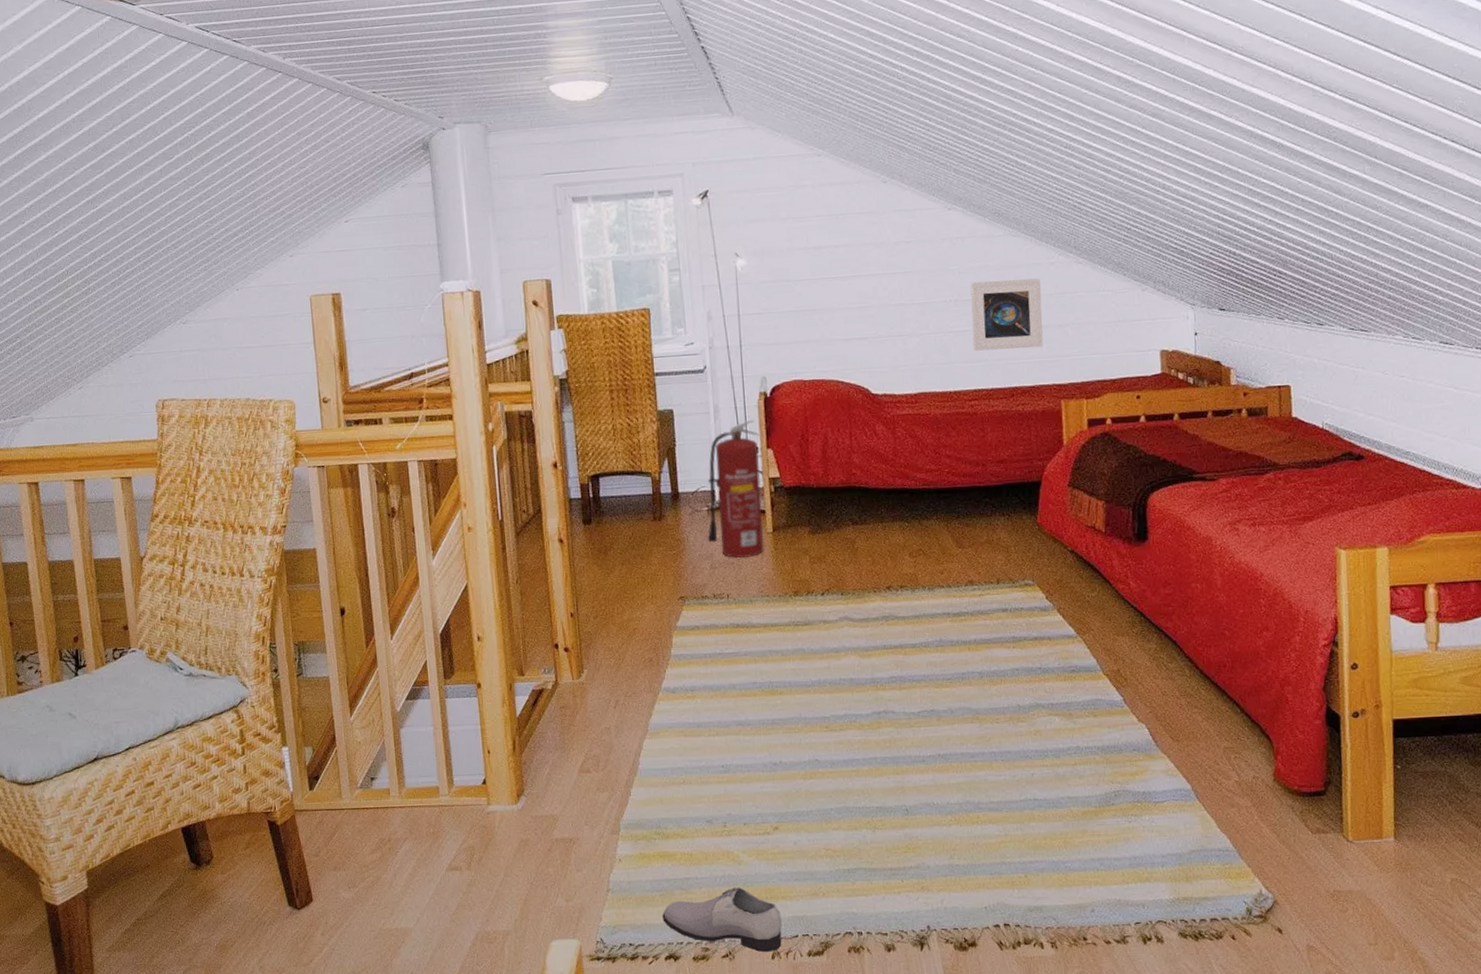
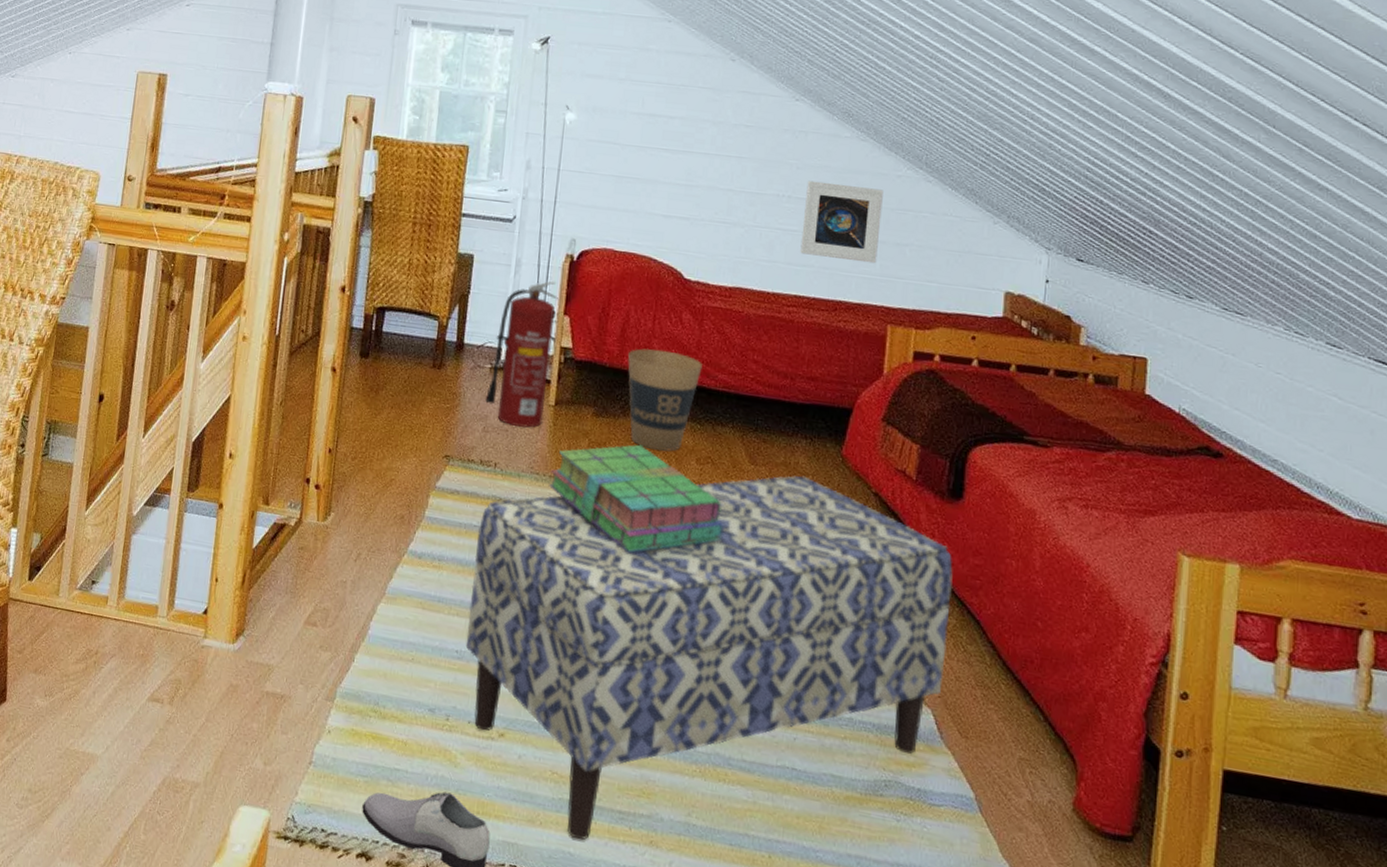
bench: none [722,549,1152,900] -> present [465,475,953,840]
stack of books: none [779,552,944,648] -> present [549,445,724,553]
trash can: none [831,462,901,553] -> present [627,348,702,452]

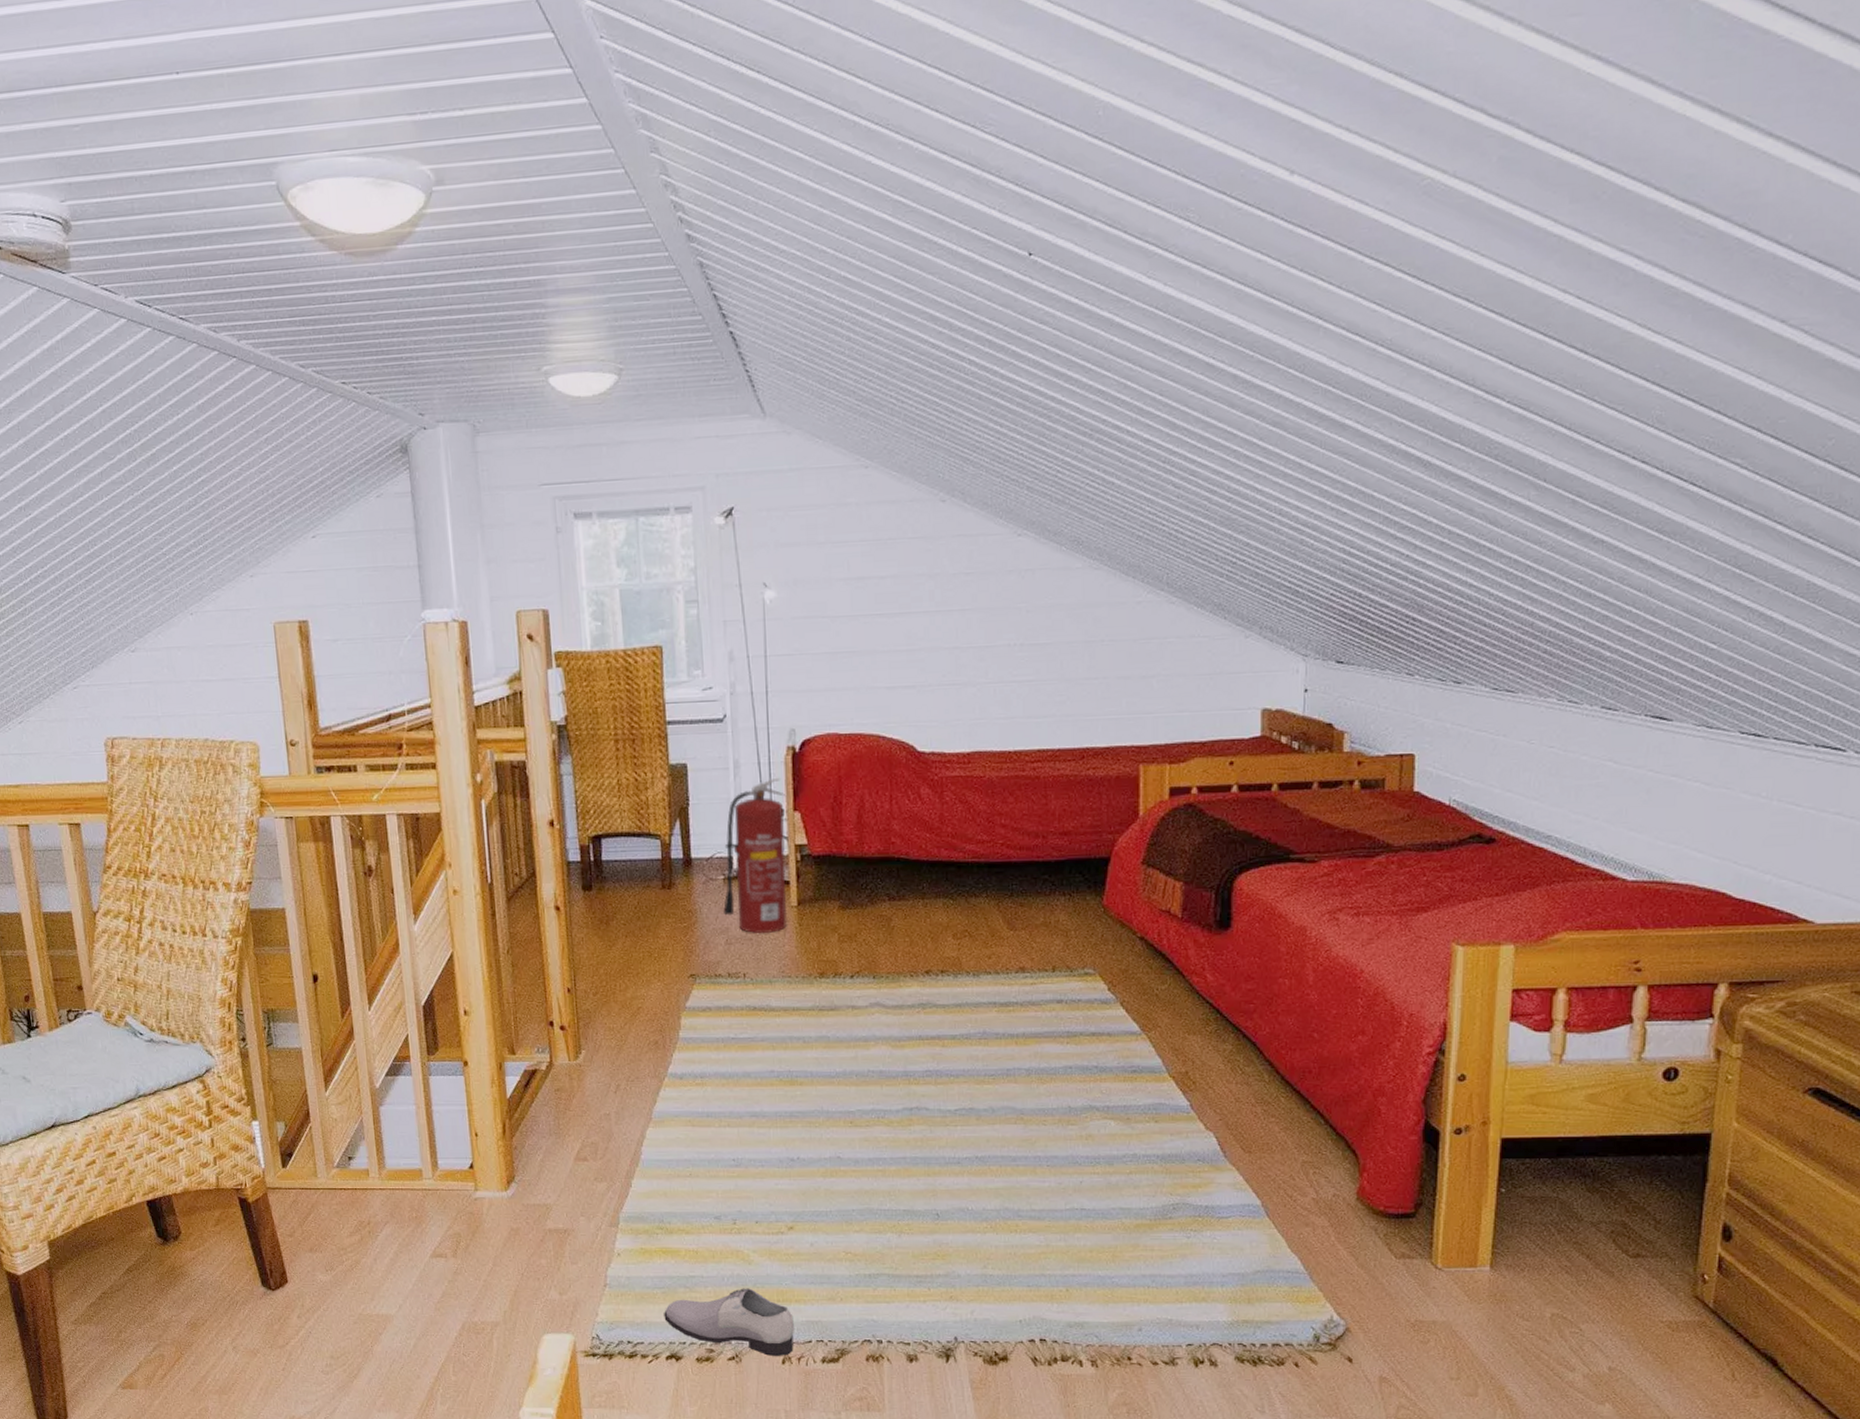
bench: present [465,475,953,840] -> none [736,933,1226,1307]
stack of books: present [549,445,724,553] -> none [803,931,989,1038]
trash can: present [627,348,702,452] -> none [867,830,948,932]
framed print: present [800,180,883,264] -> none [1039,620,1124,704]

